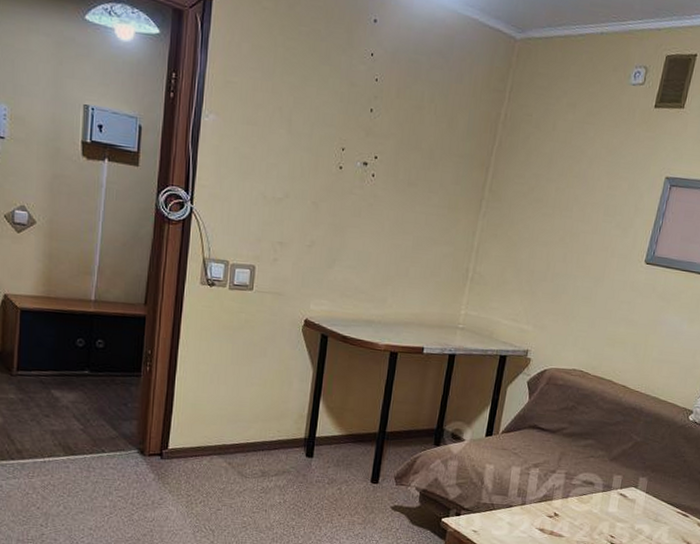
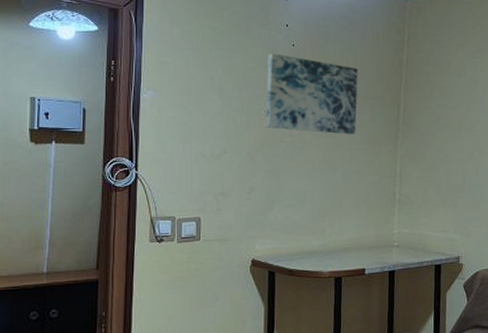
wall art: none [335,86,446,196] -> present [265,53,358,135]

